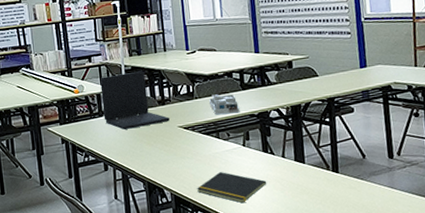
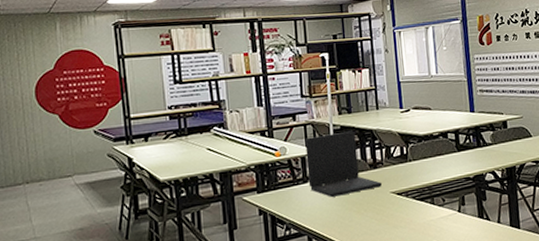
desk organizer: present [209,94,240,115] -> none [424,156,456,179]

